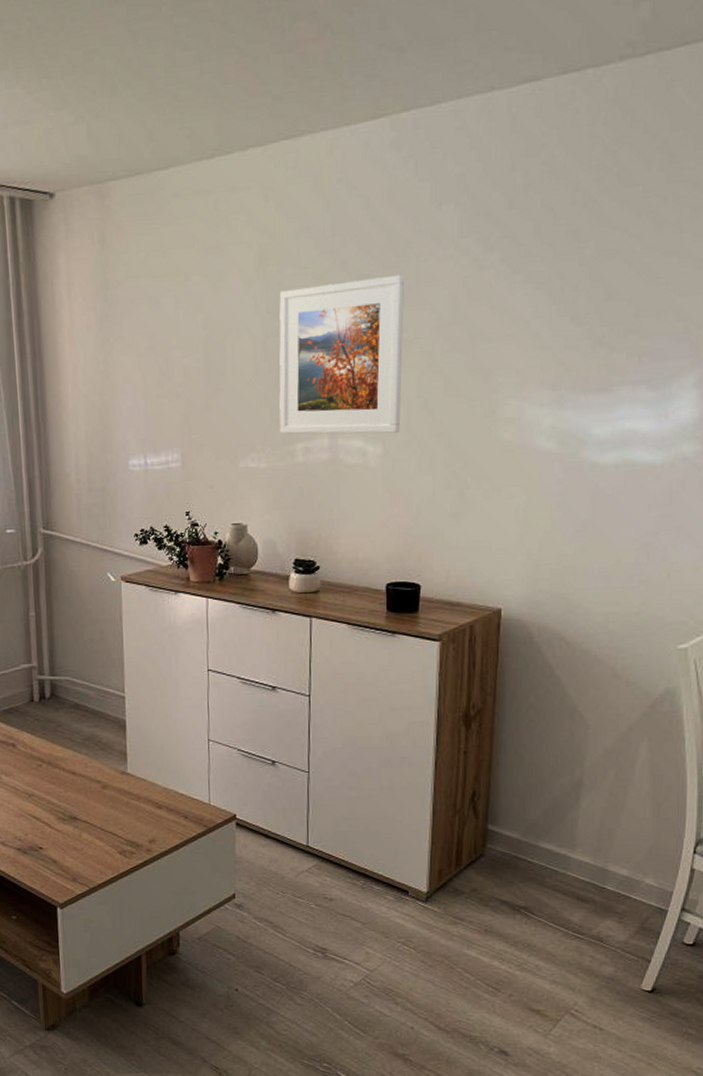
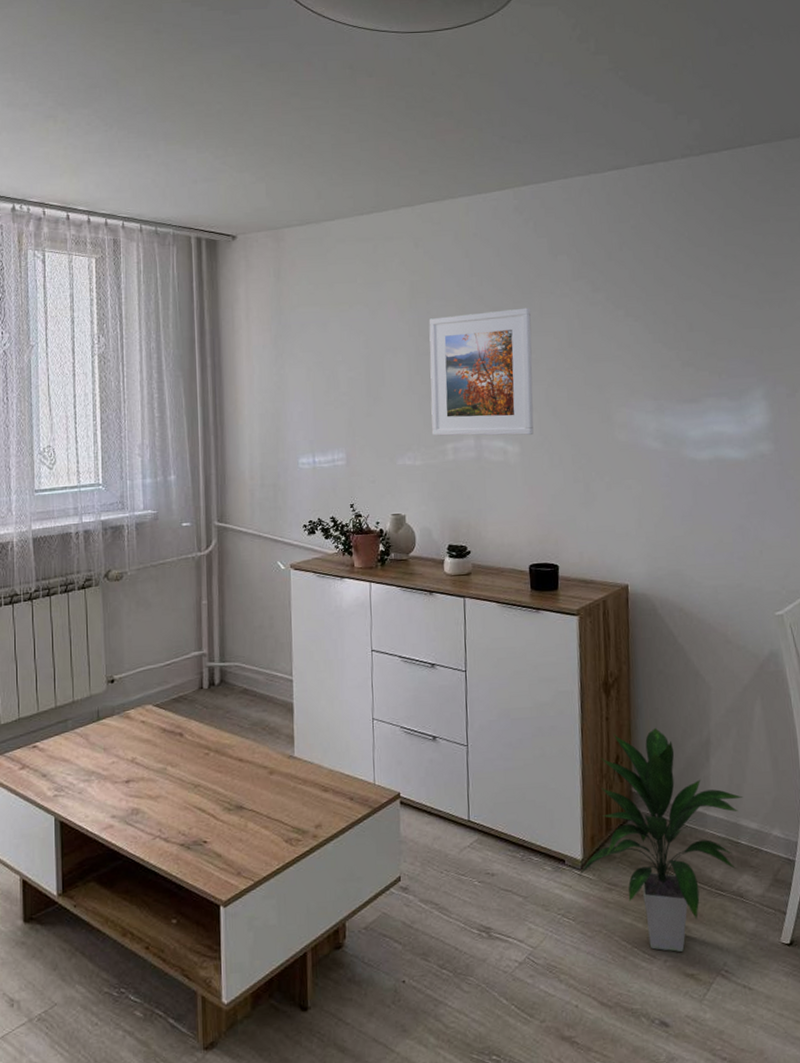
indoor plant: none [422,764,615,988] -> present [579,727,744,952]

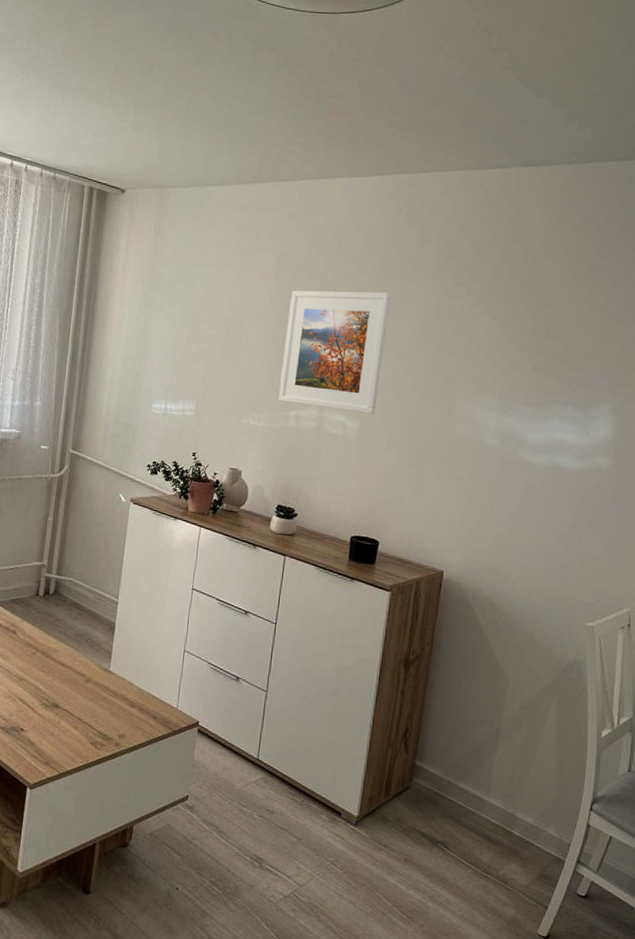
indoor plant: present [579,727,744,952] -> none [352,708,524,920]

